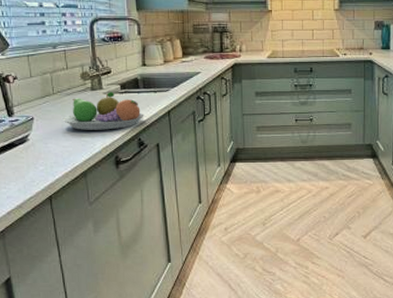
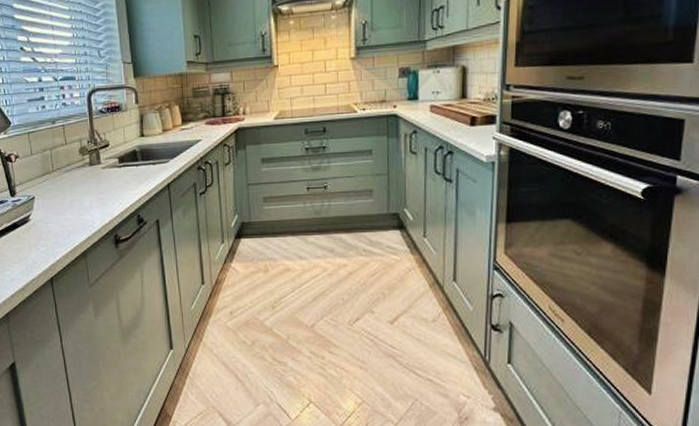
fruit bowl: present [62,92,144,130] -> none [62,166,143,208]

